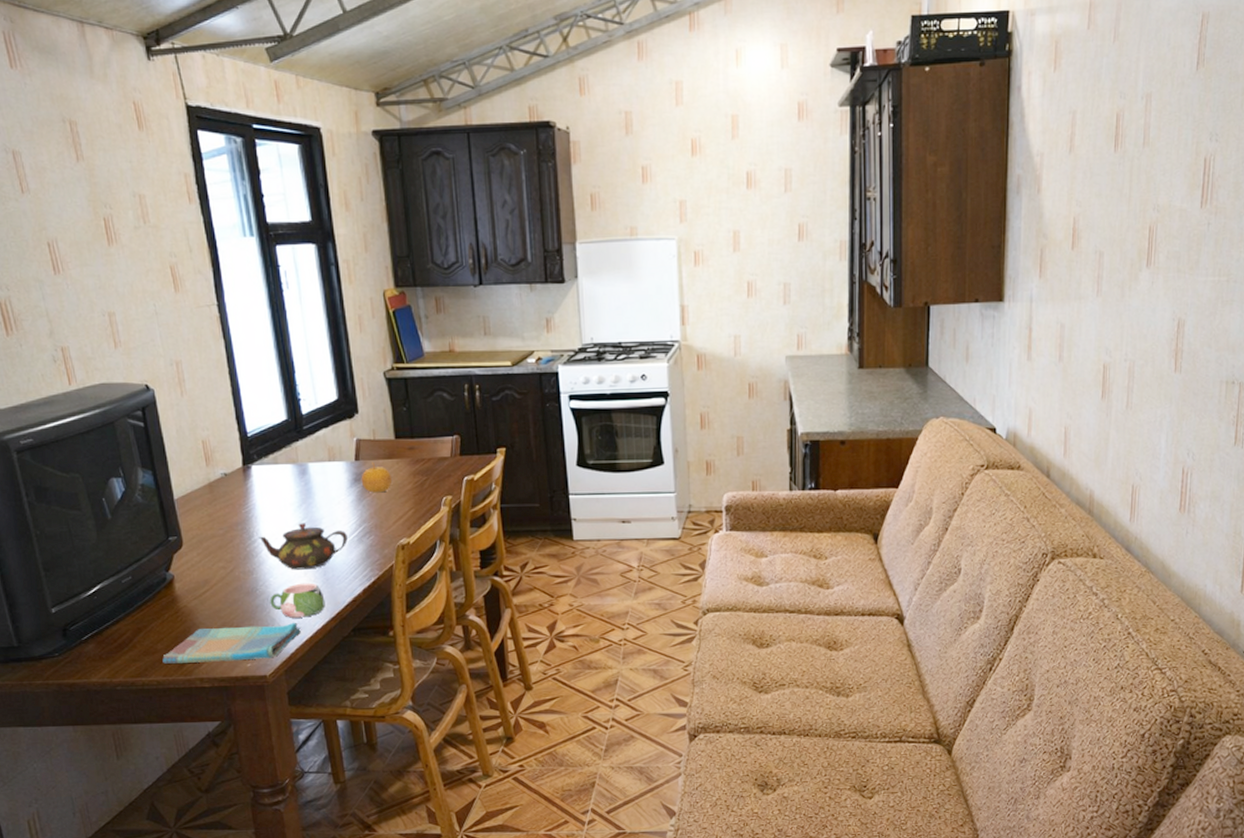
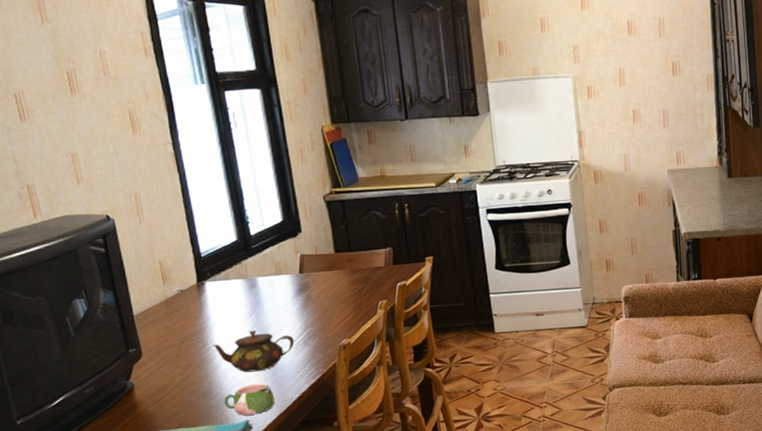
fruit: present [361,462,392,493] -> none [305,274,333,301]

